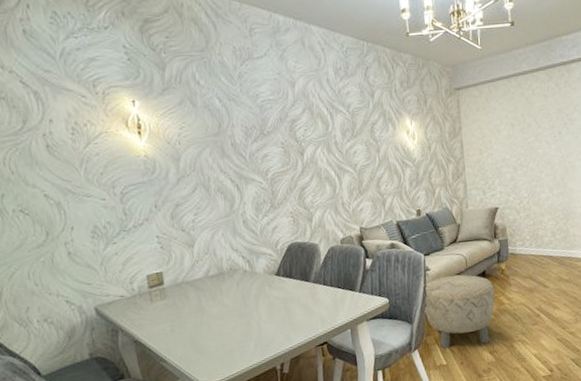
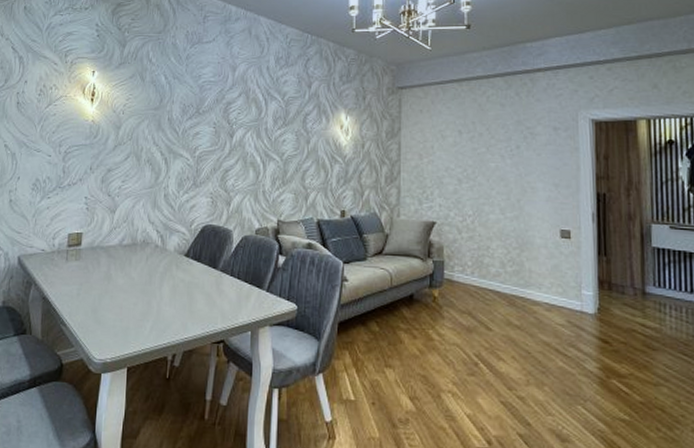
ottoman: present [423,274,495,349] -> none [335,291,422,386]

